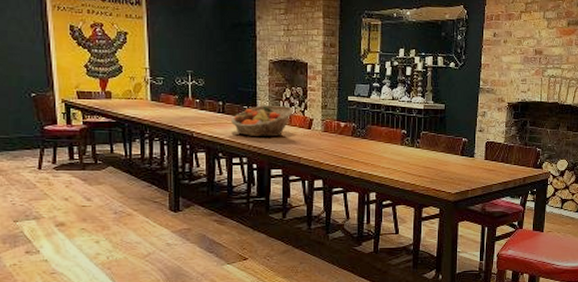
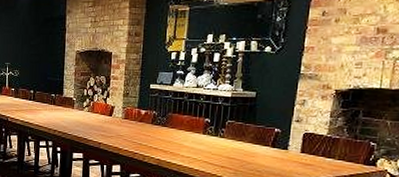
fruit basket: present [231,105,293,136] -> none [40,94,96,123]

